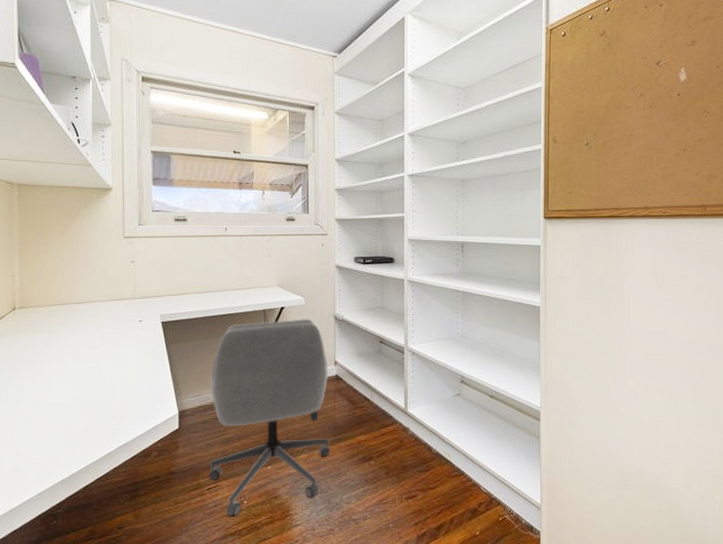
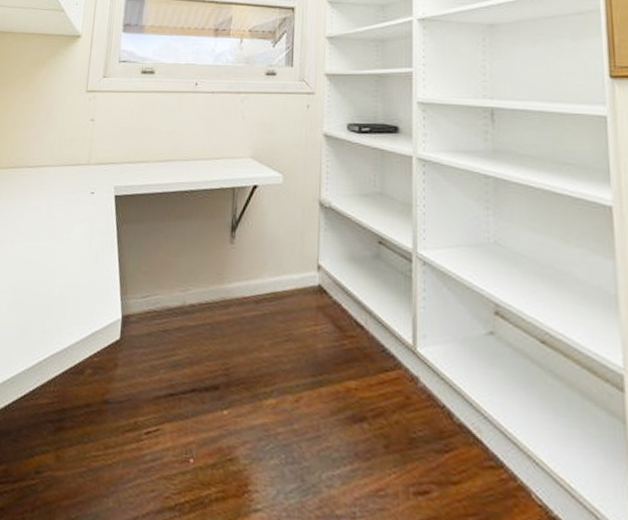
office chair: present [208,319,330,517] -> none [149,202,310,481]

